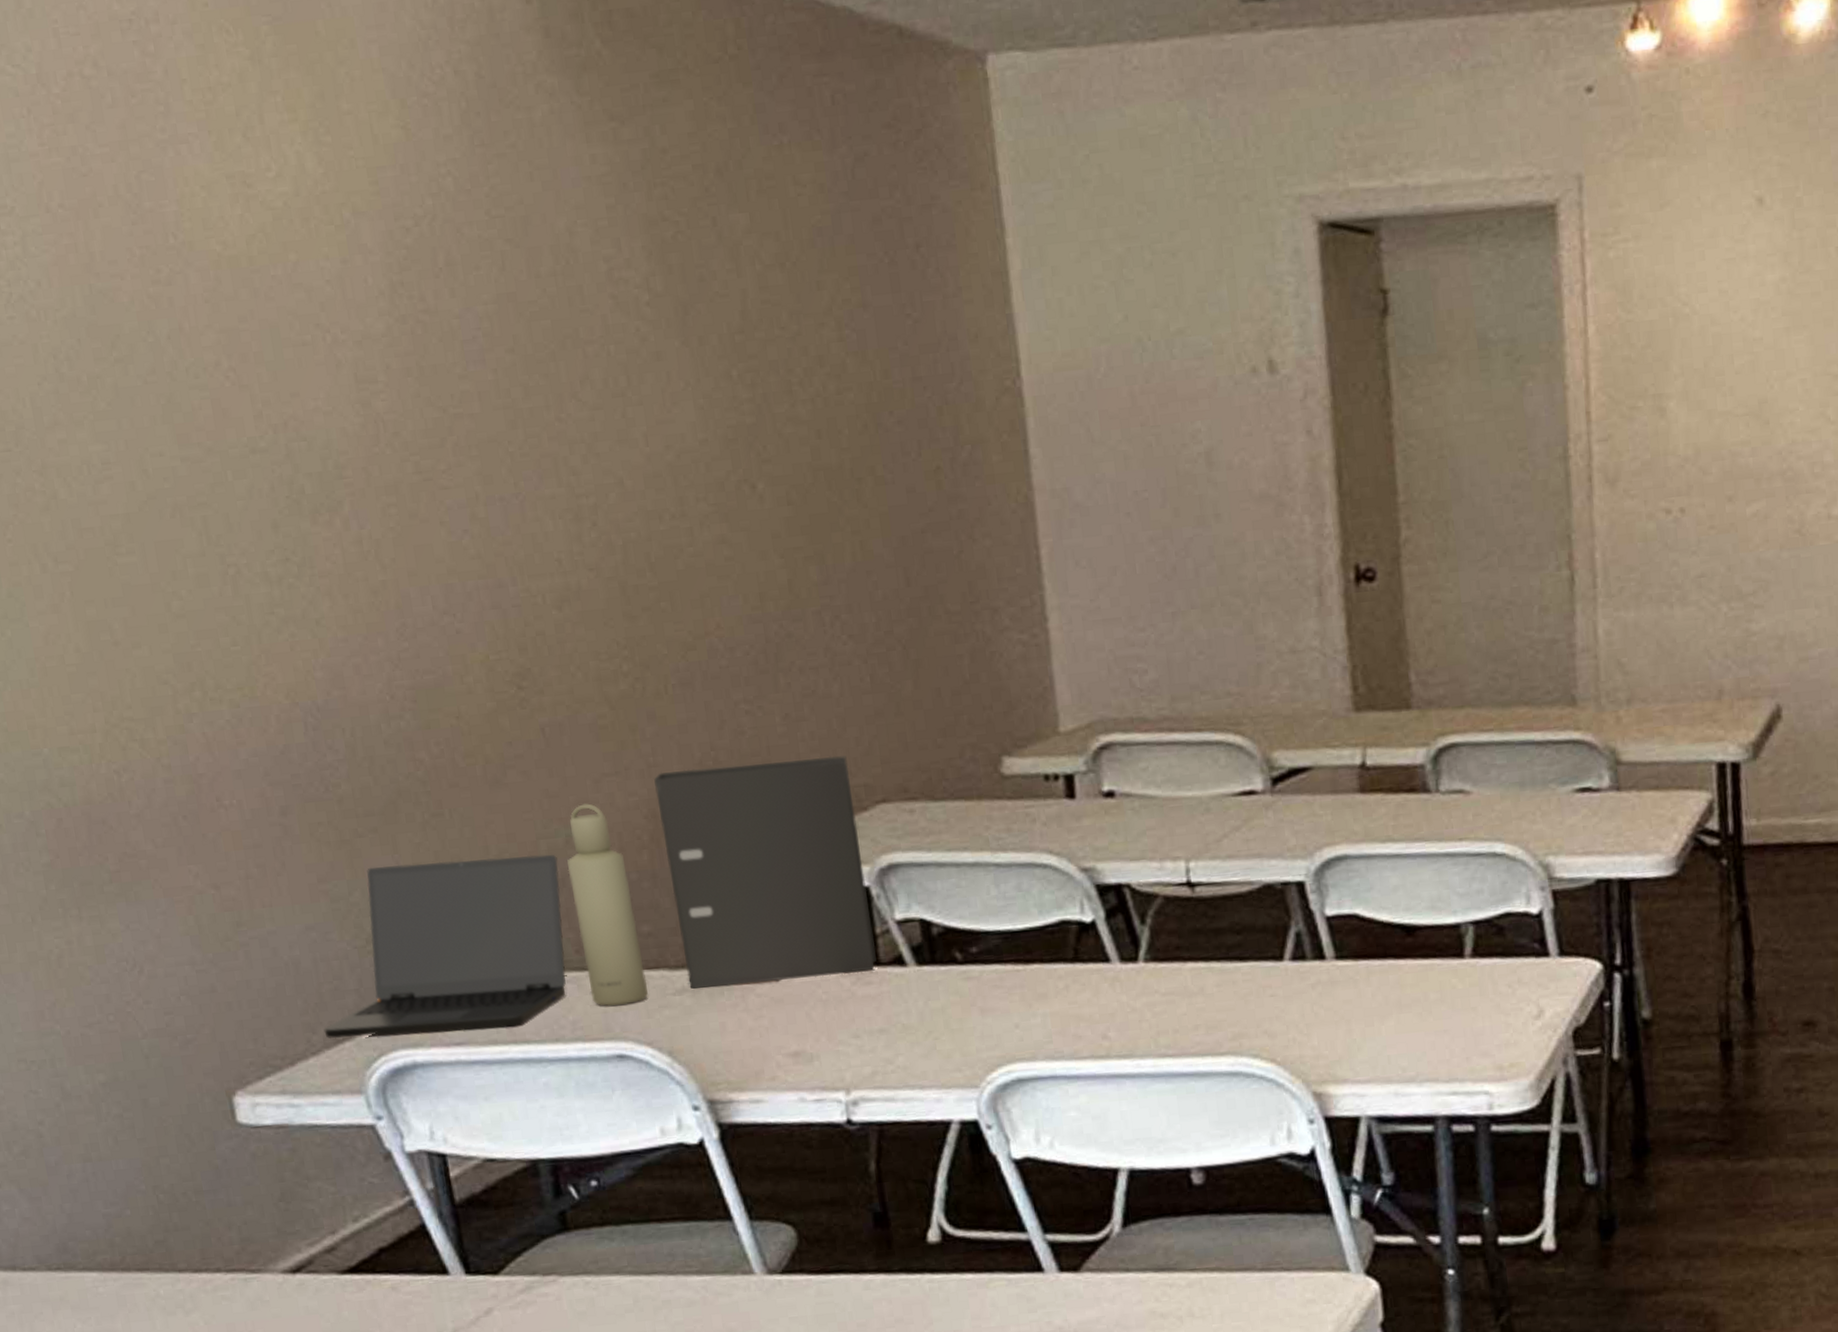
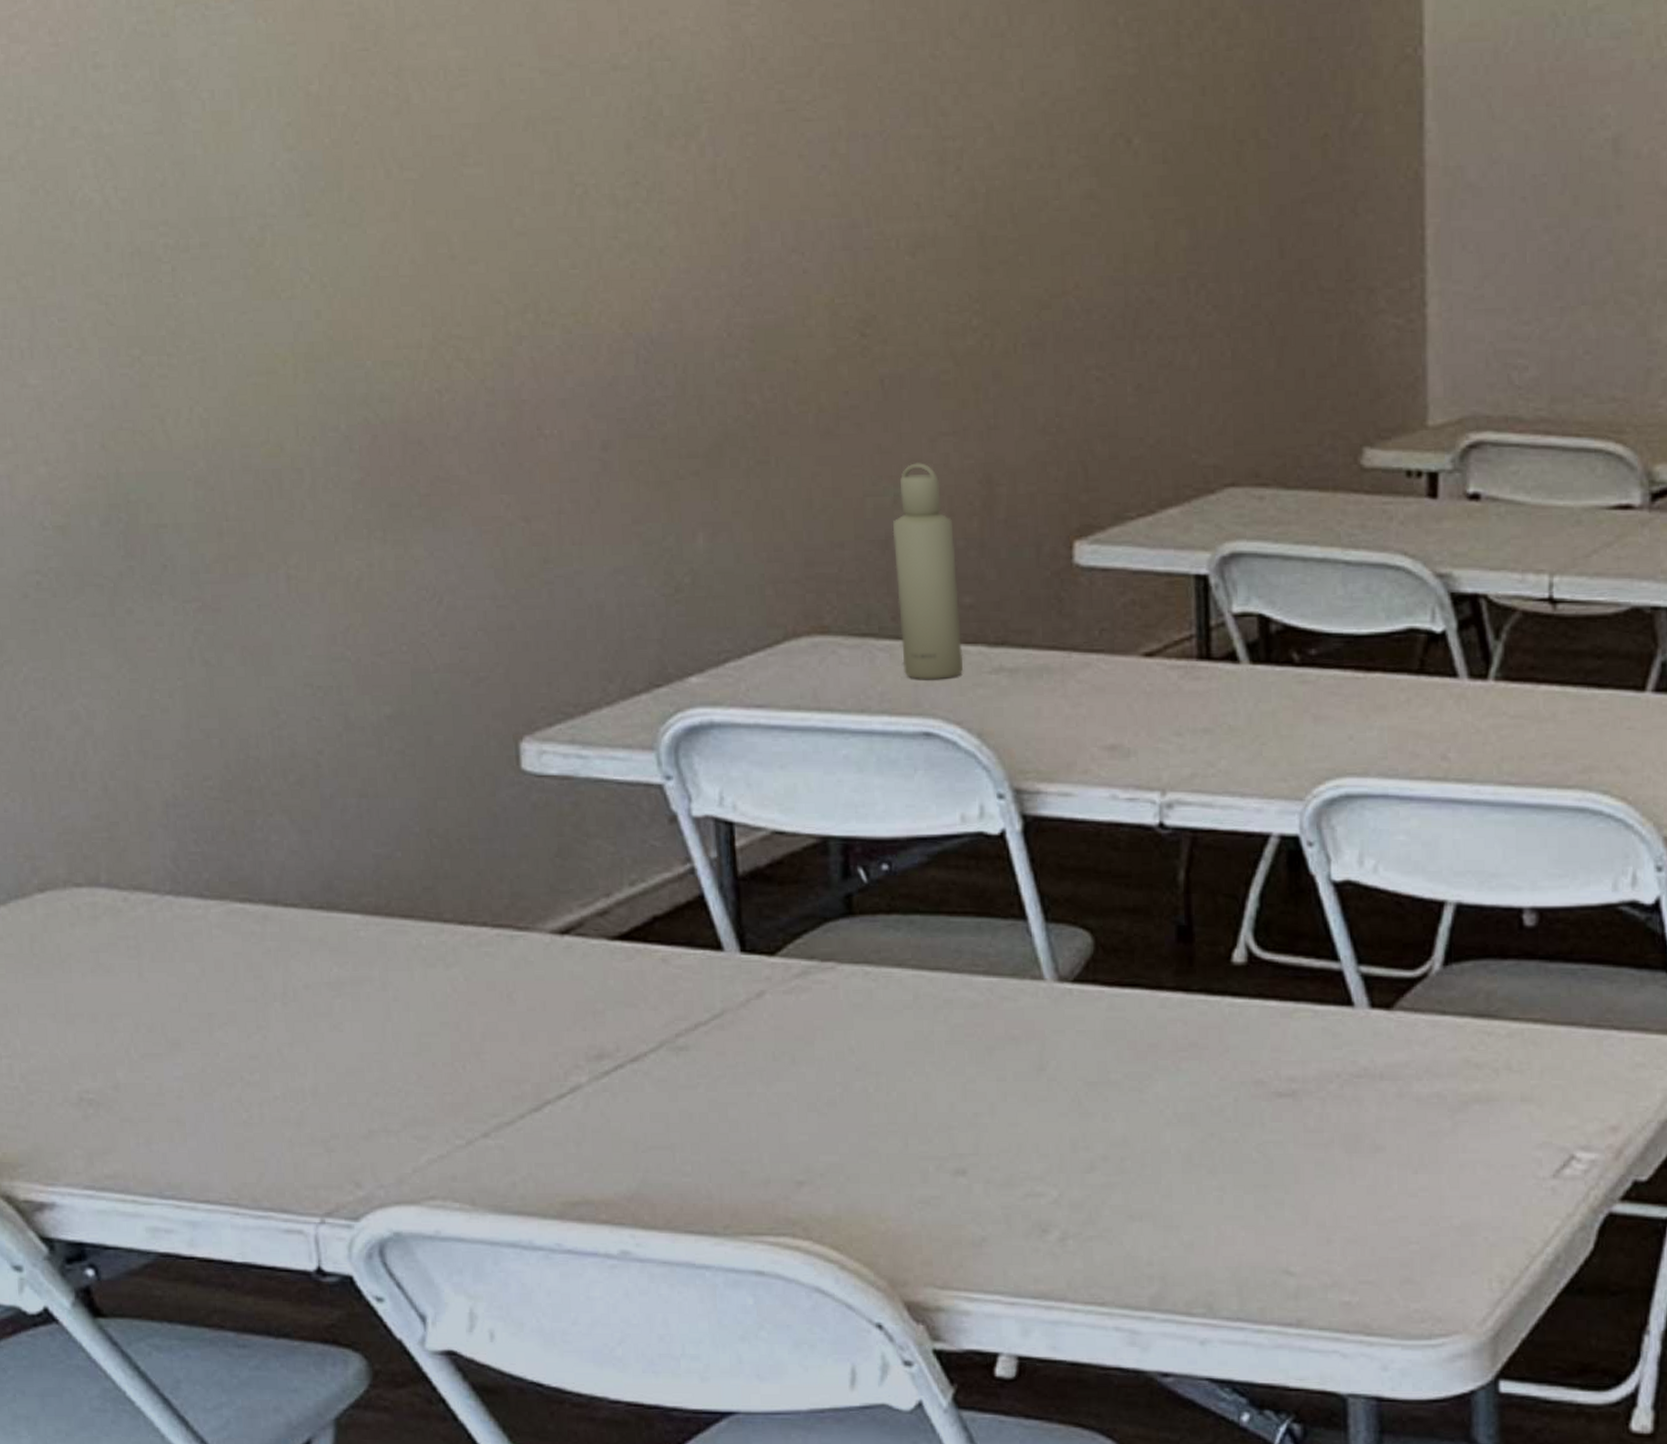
laptop: present [324,854,566,1039] -> none [621,511,883,693]
binder: present [654,755,877,990] -> none [993,432,1209,670]

